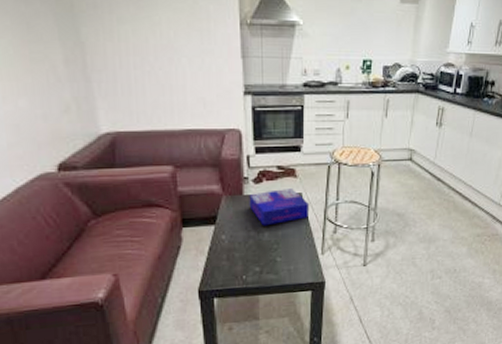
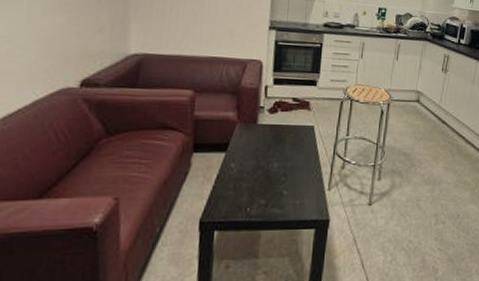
board game: present [249,187,310,226] -> none [262,120,321,157]

